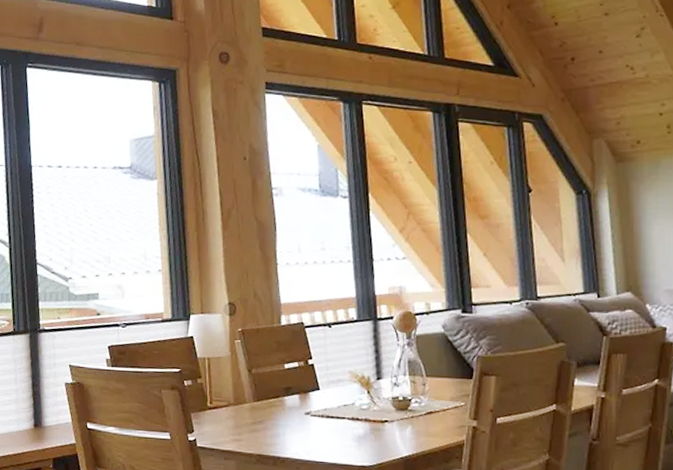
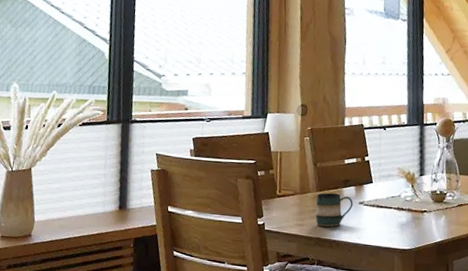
mug: none [254,402,298,442] -> present [315,192,353,227]

